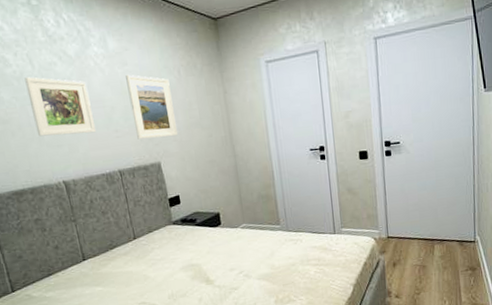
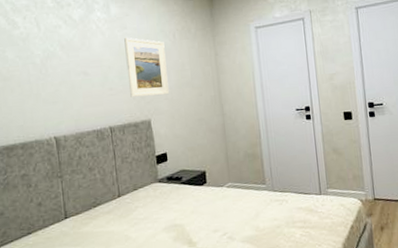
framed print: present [24,77,97,137] -> none [30,38,92,93]

